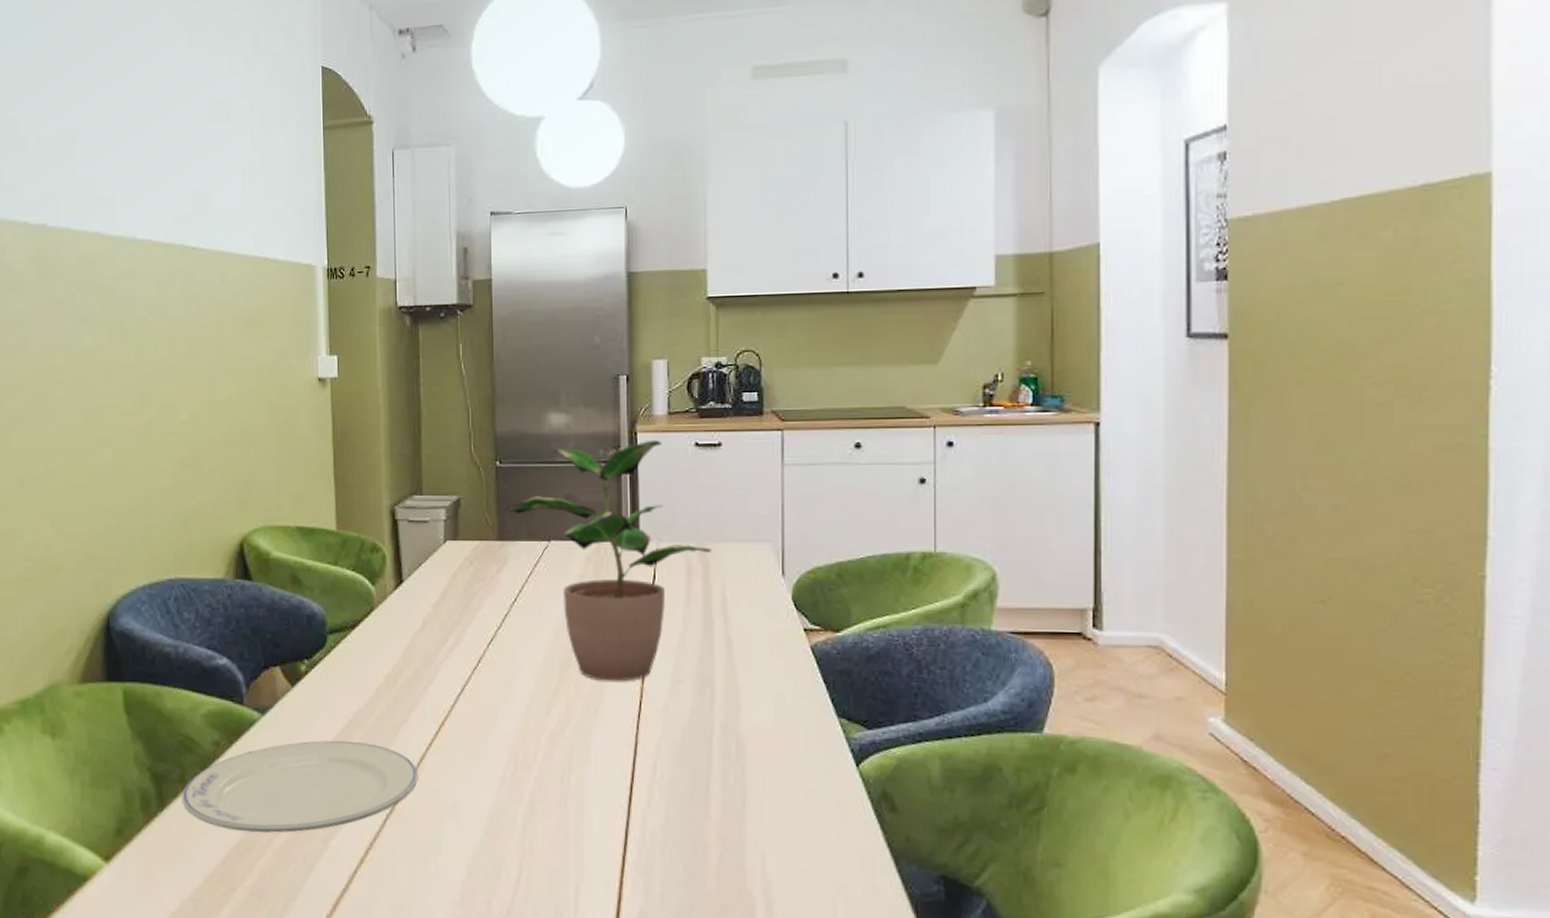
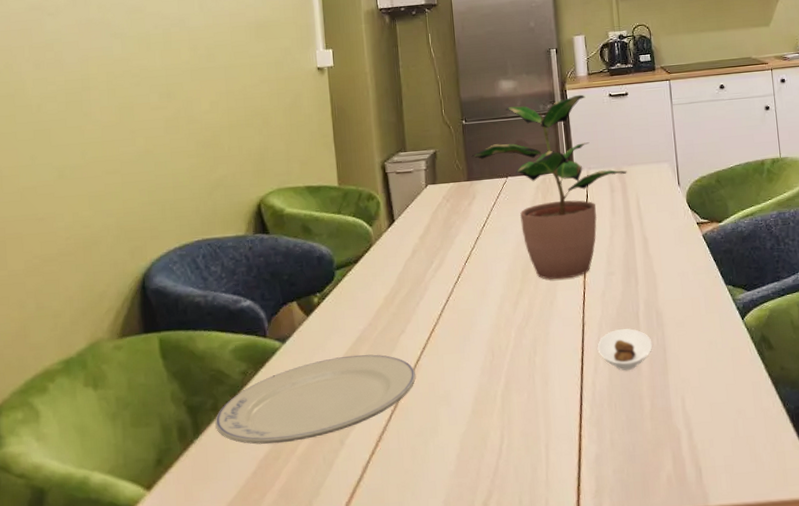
saucer: none [652,755,728,811] -> present [597,328,653,371]

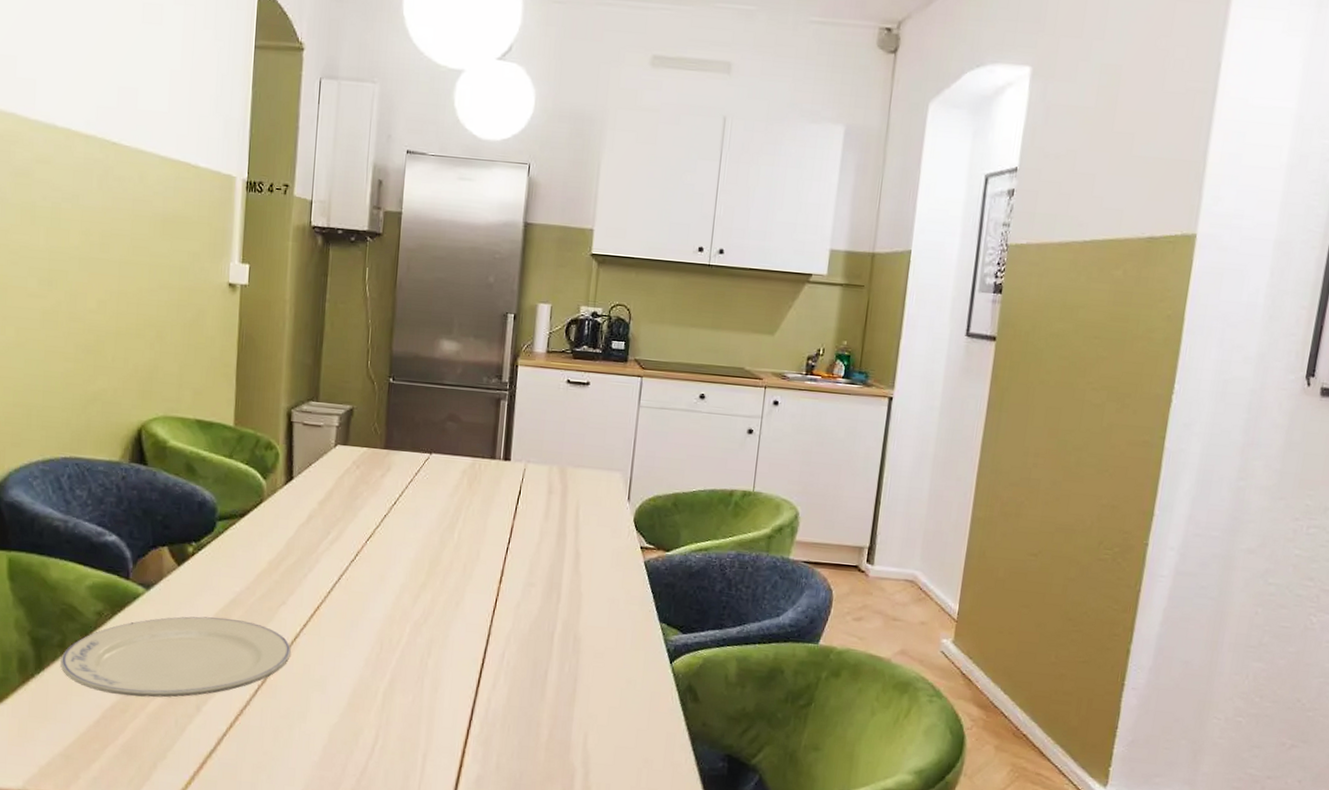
potted plant: present [471,94,627,280] -> none [393,372,571,581]
saucer: present [597,328,653,371] -> none [500,646,564,694]

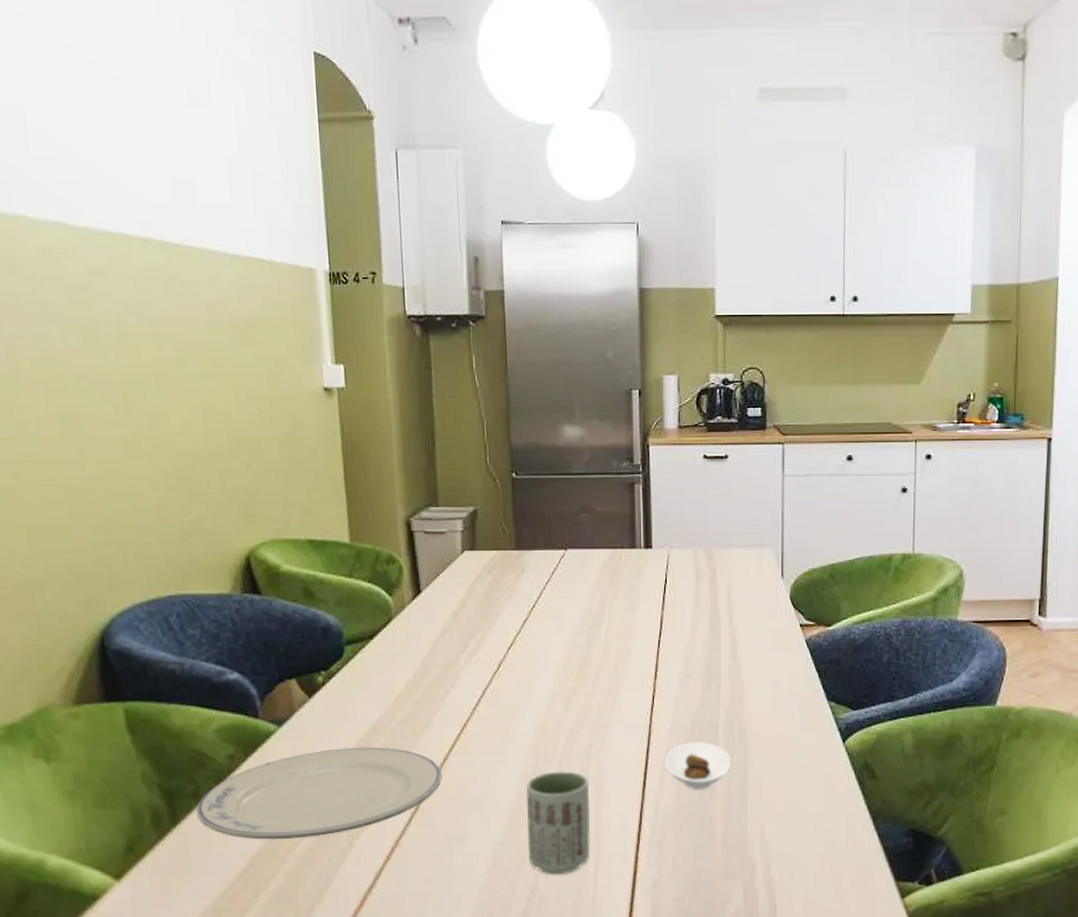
cup: none [362,660,427,761] -> present [525,771,591,875]
saucer: none [500,646,564,694] -> present [664,741,732,790]

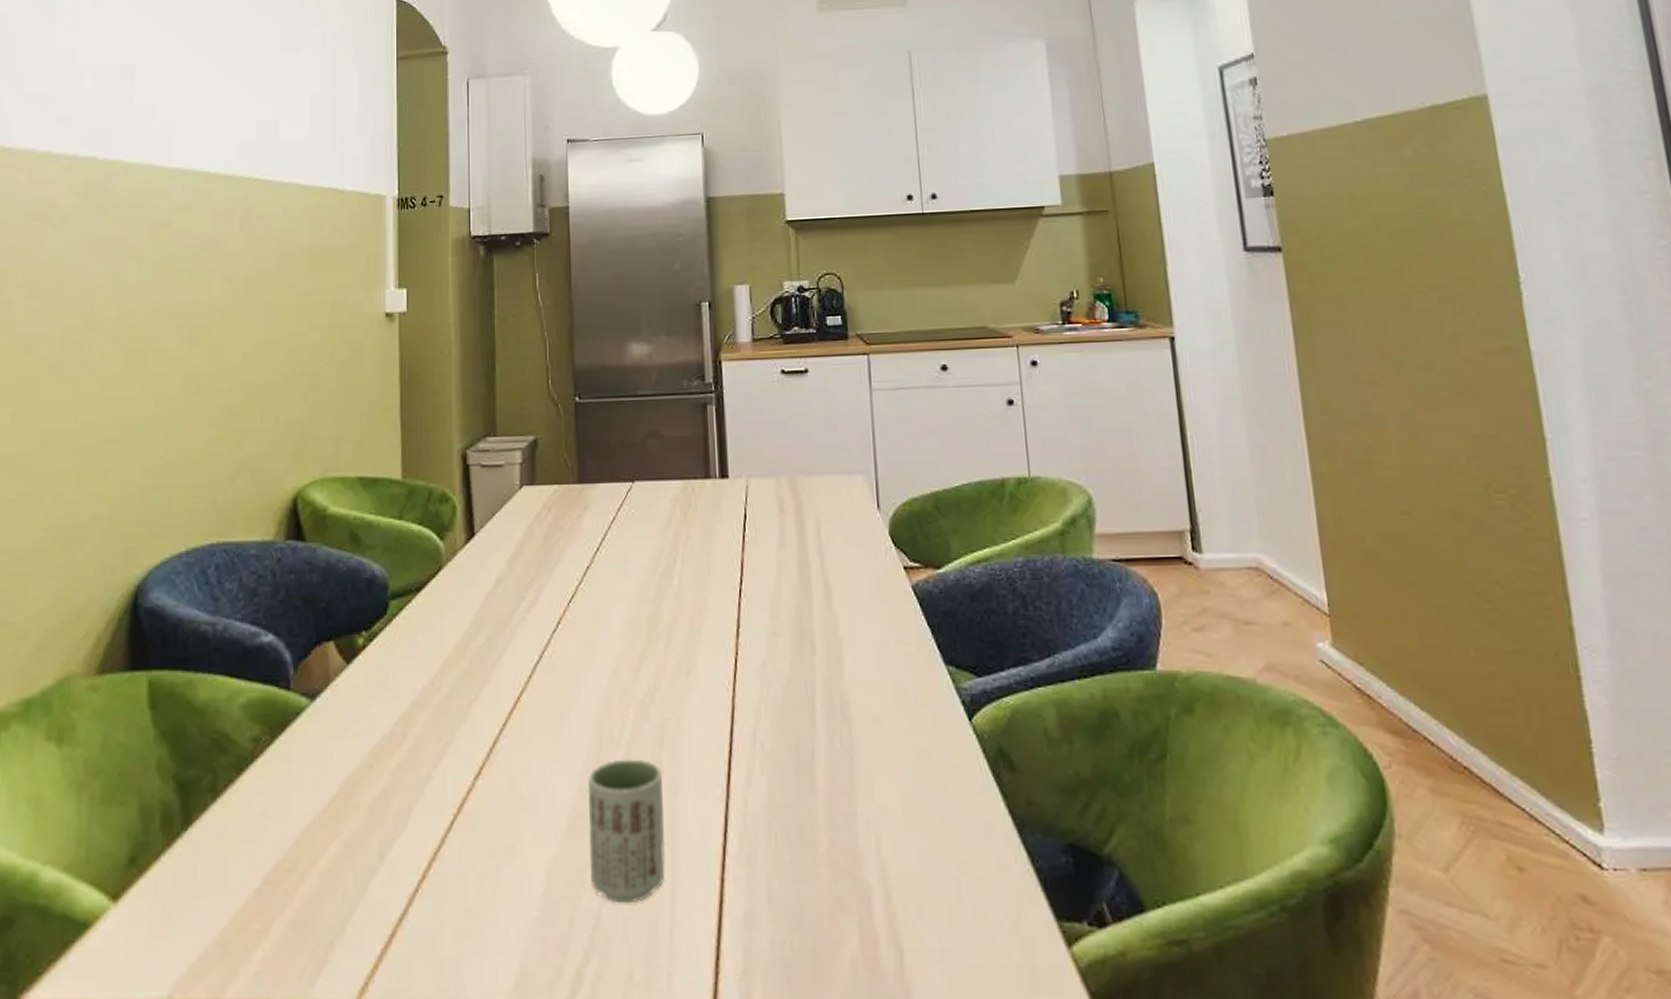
plate: present [196,747,442,840] -> none [212,726,490,849]
saucer: present [664,741,732,790] -> none [752,719,834,786]

